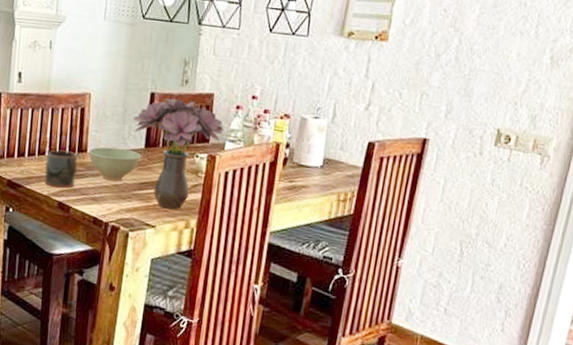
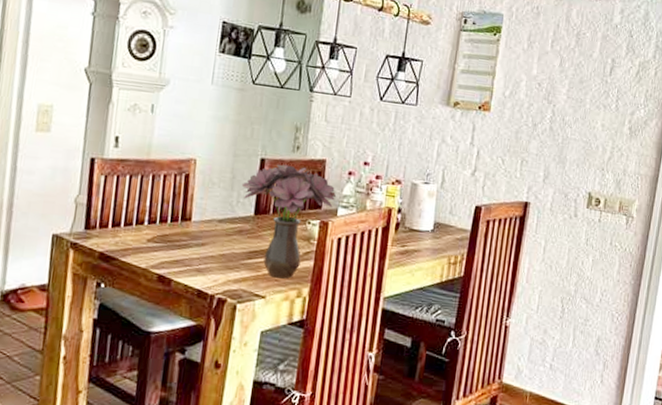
mug: present [44,150,78,189] -> none [143,218,181,261]
bowl: present [89,146,141,182] -> none [193,214,250,251]

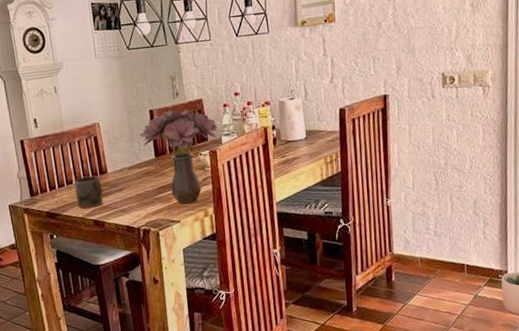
mug: none [143,218,181,261] -> present [73,175,104,210]

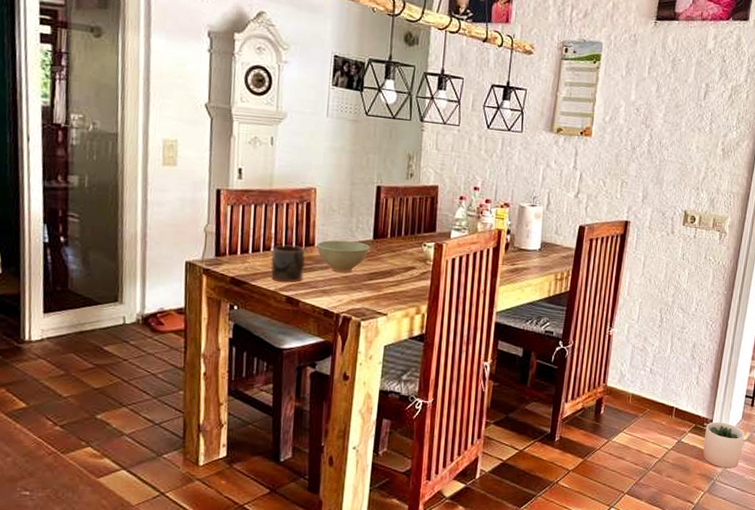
bowl: none [109,162,154,193] -> present [316,240,370,273]
flower arrangement: present [139,109,218,205] -> none [360,191,450,297]

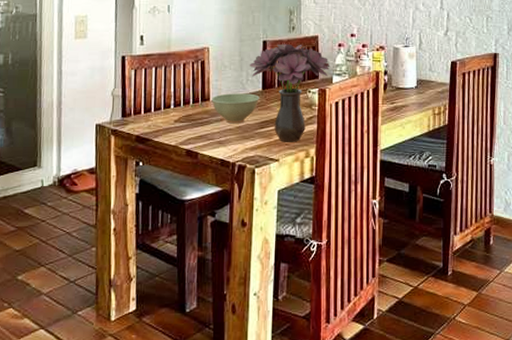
mug: present [270,245,305,283] -> none [171,102,202,137]
flower arrangement: none [360,191,450,297] -> present [249,44,331,142]

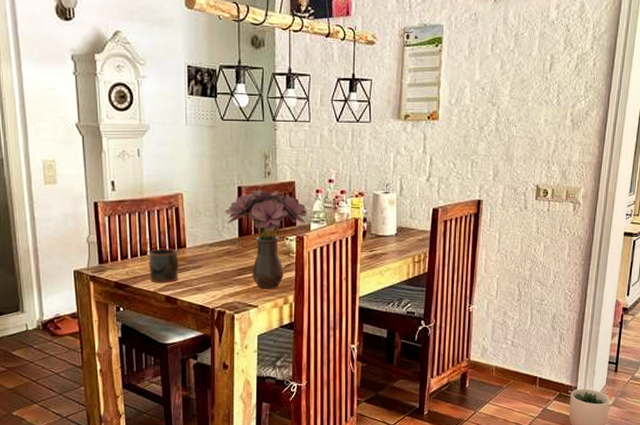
mug: none [171,102,202,137] -> present [148,248,180,284]
bowl: present [211,93,260,124] -> none [188,240,236,271]

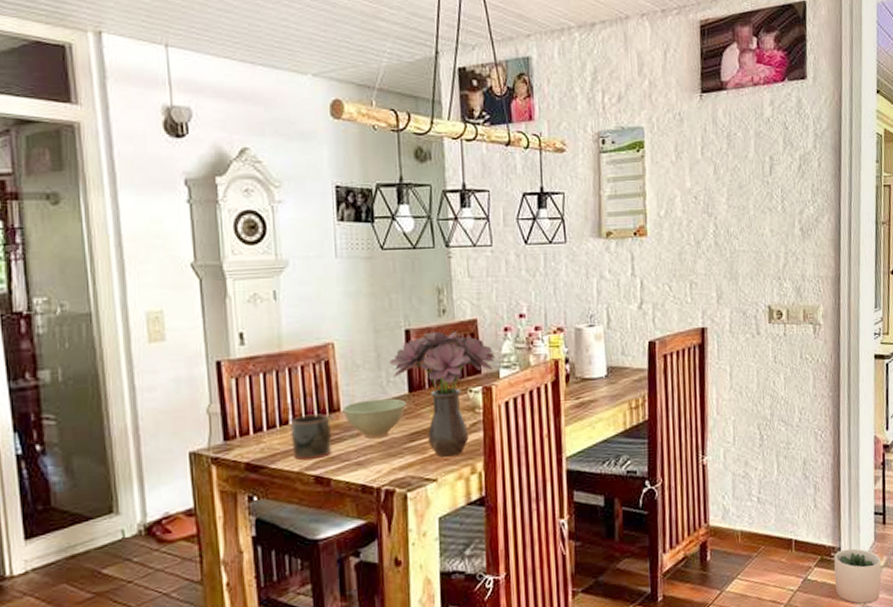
bowl: none [188,240,236,271] -> present [342,398,406,439]

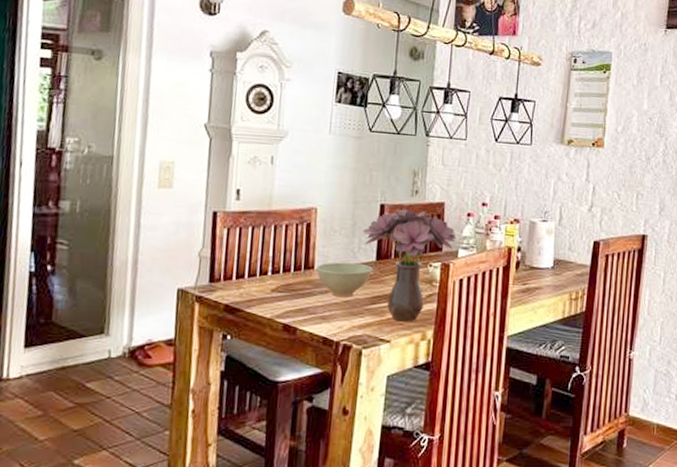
mug: present [290,414,333,461] -> none [267,268,304,310]

